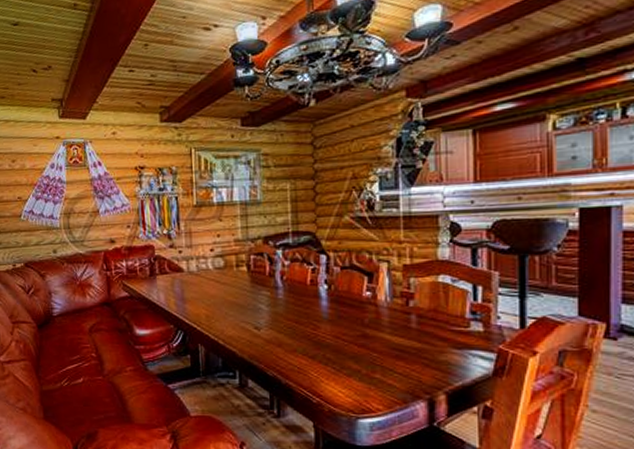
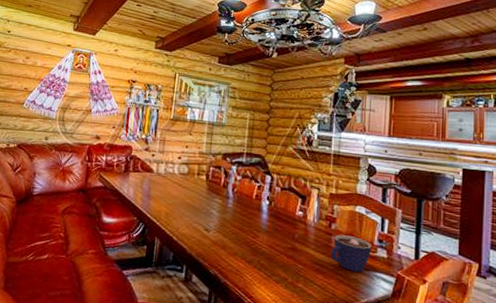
cup: none [411,312,464,352] -> present [330,235,372,272]

